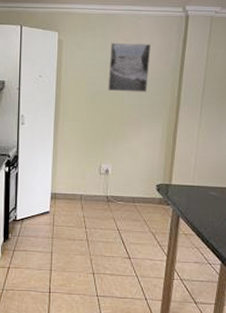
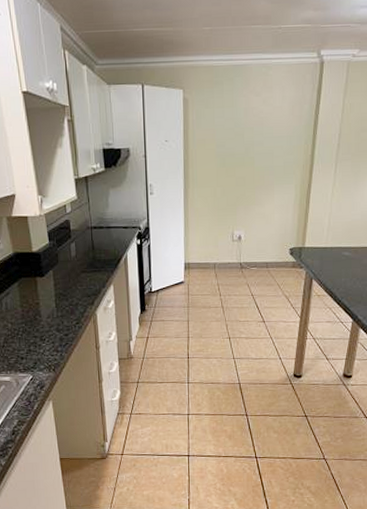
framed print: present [107,43,152,92] -> none [237,97,284,153]

